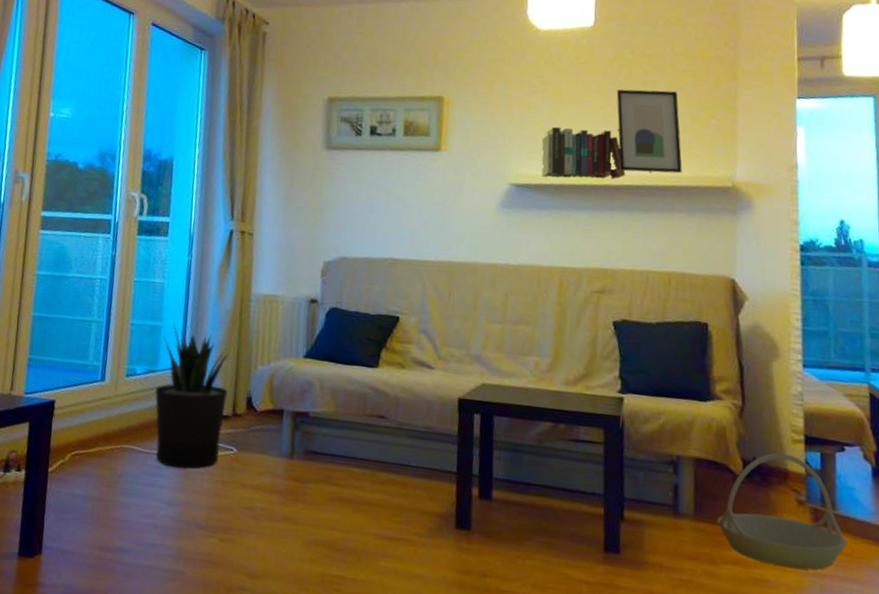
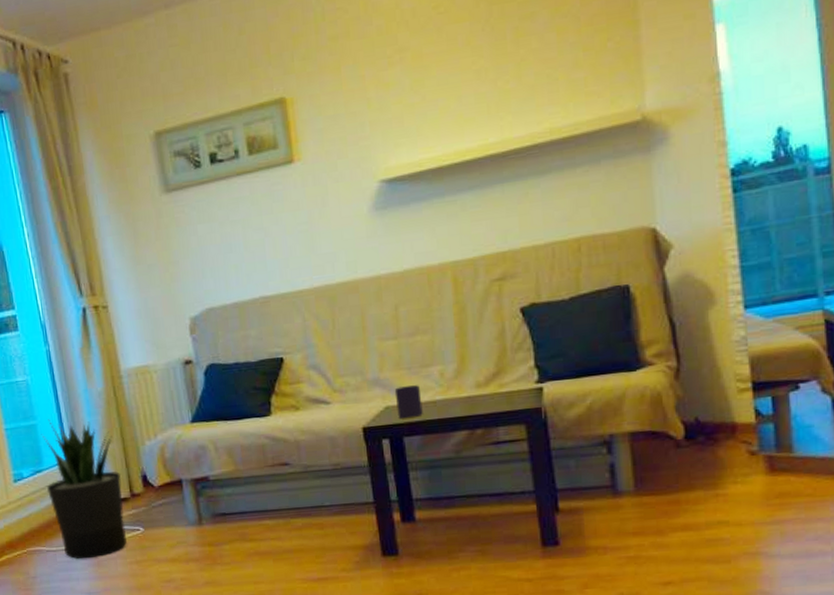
mug: none [492,368,516,400] -> present [394,385,423,420]
books: present [541,126,626,179] -> none [408,88,513,164]
picture frame: present [616,89,682,174] -> none [488,19,580,133]
basket: present [717,452,848,570] -> none [661,406,808,523]

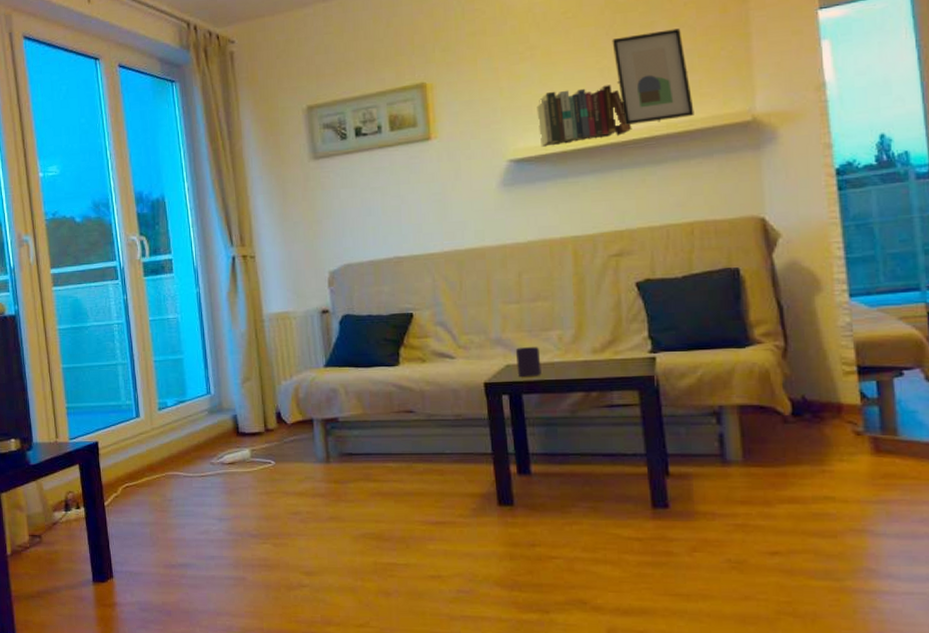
planter: present [41,419,127,559] -> none [186,354,258,485]
books: none [408,88,513,164] -> present [536,85,632,147]
picture frame: none [488,19,580,133] -> present [612,28,694,125]

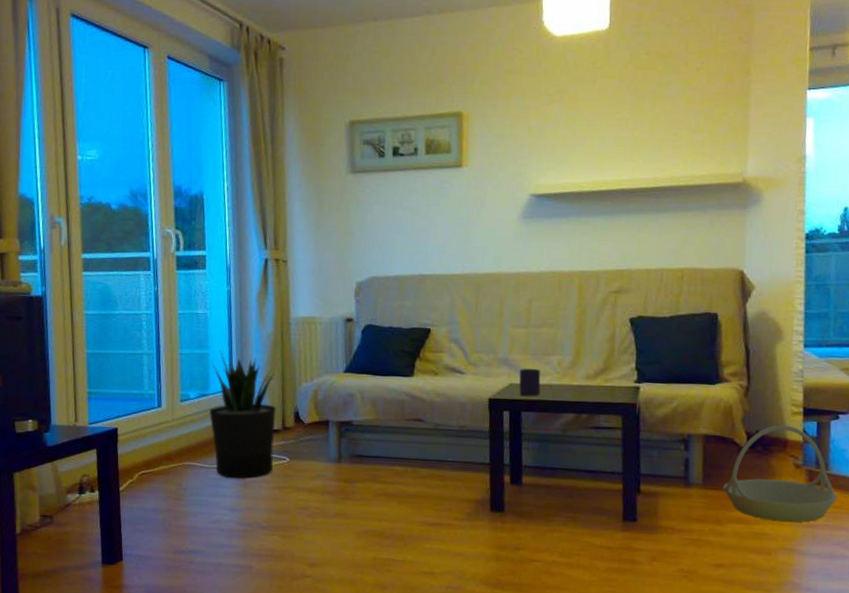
planter: none [186,354,258,485] -> present [209,350,277,479]
books: present [536,85,632,147] -> none [559,134,641,186]
picture frame: present [612,28,694,125] -> none [632,90,696,175]
basket: none [768,387,913,498] -> present [723,425,838,522]

